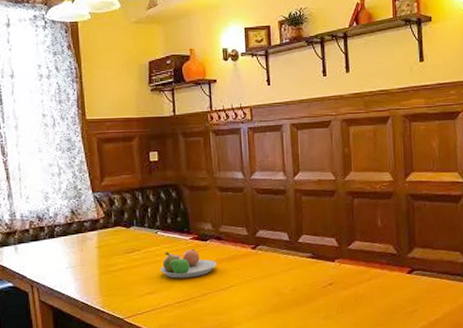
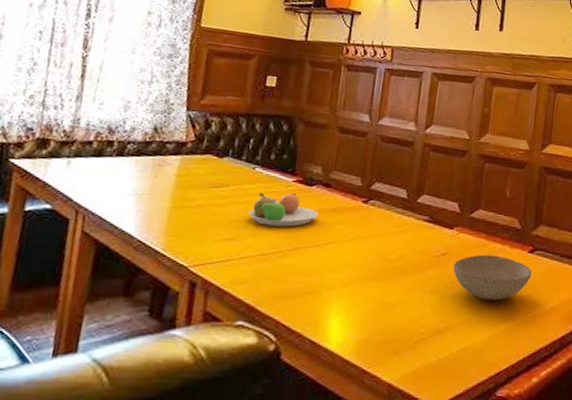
bowl: none [340,279,414,319] -> present [453,254,533,301]

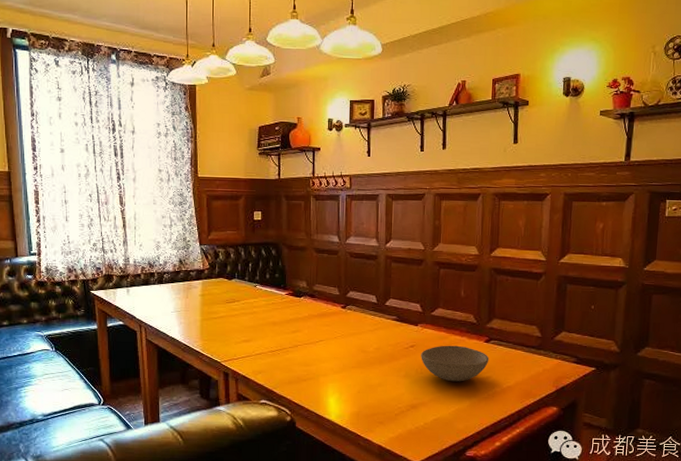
fruit bowl: present [248,192,319,227] -> none [257,304,309,330]

